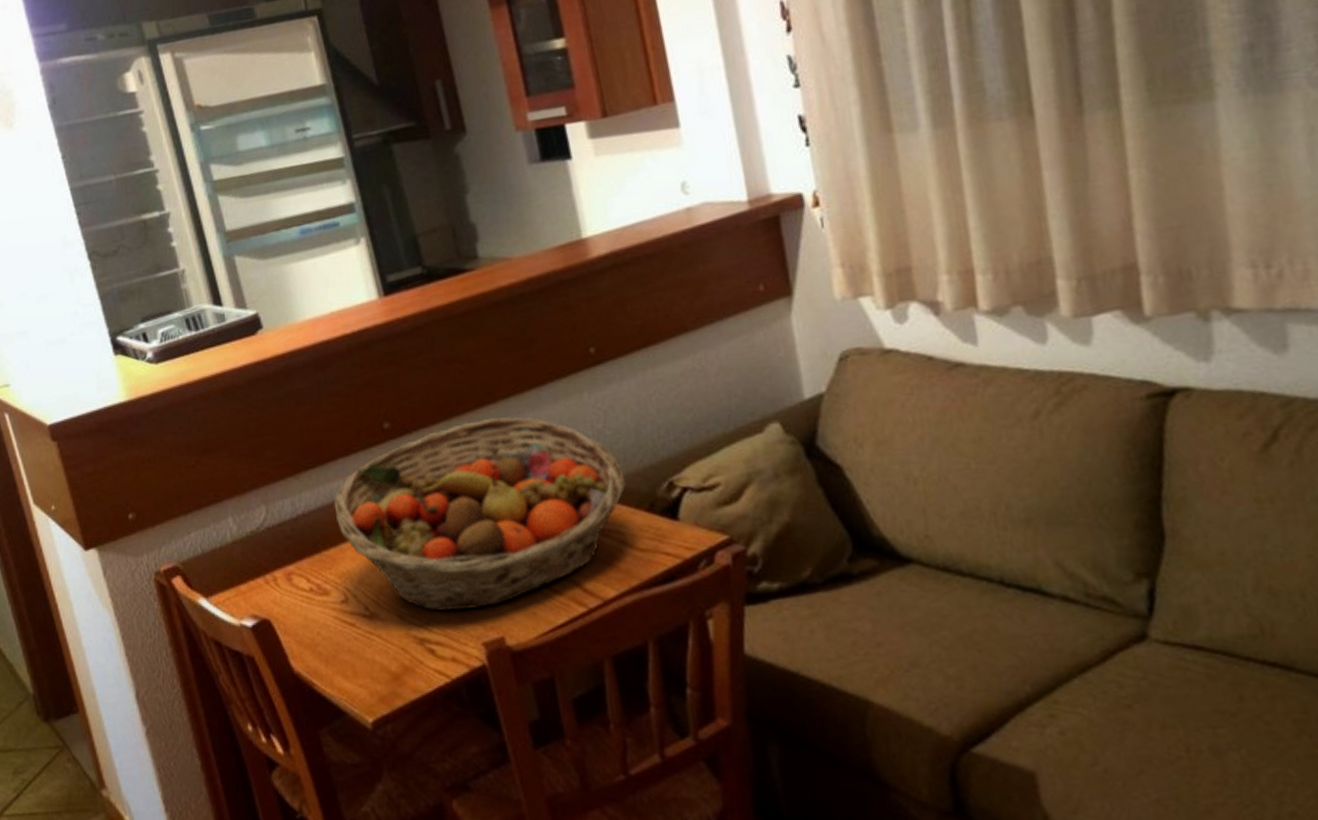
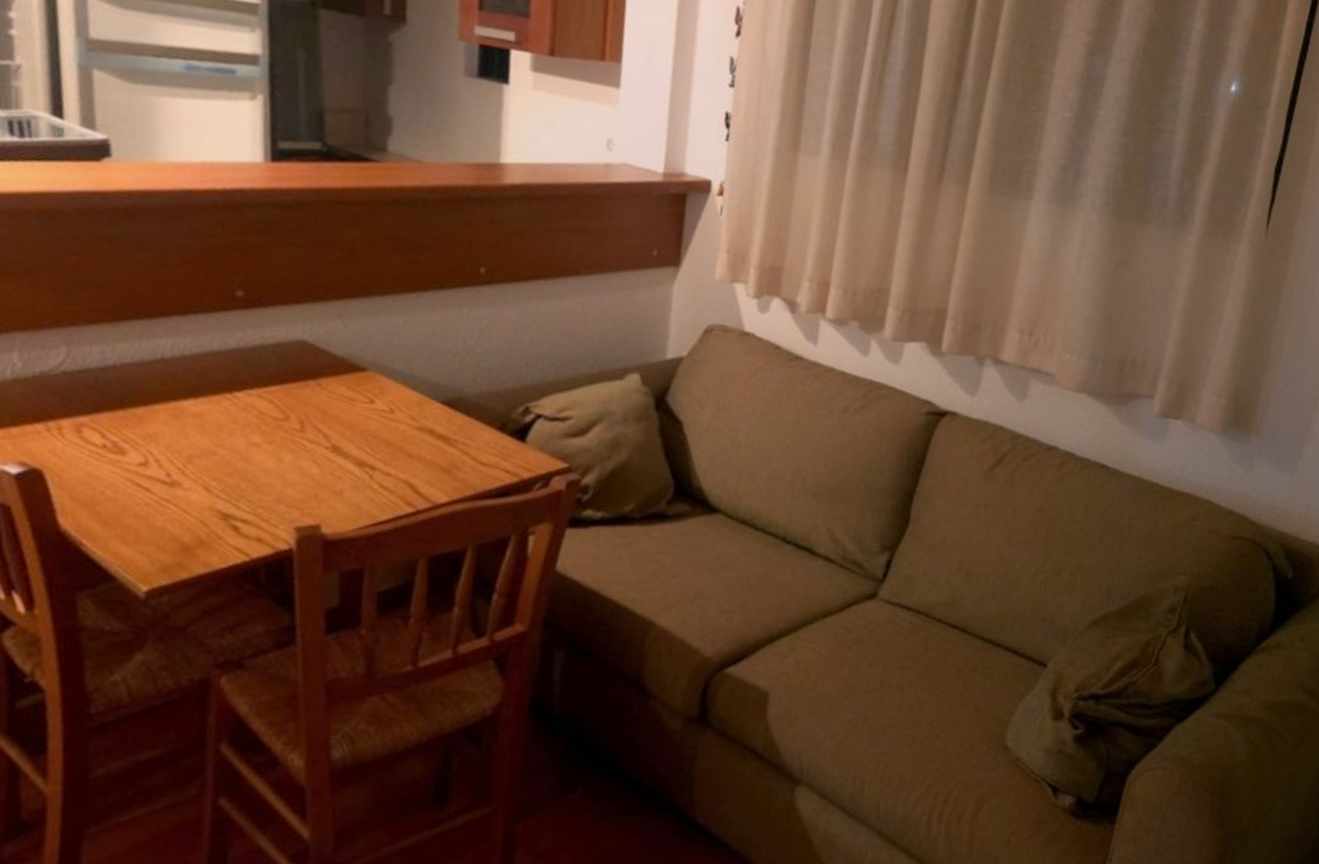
fruit basket: present [333,416,626,612] -> none [154,310,484,495]

